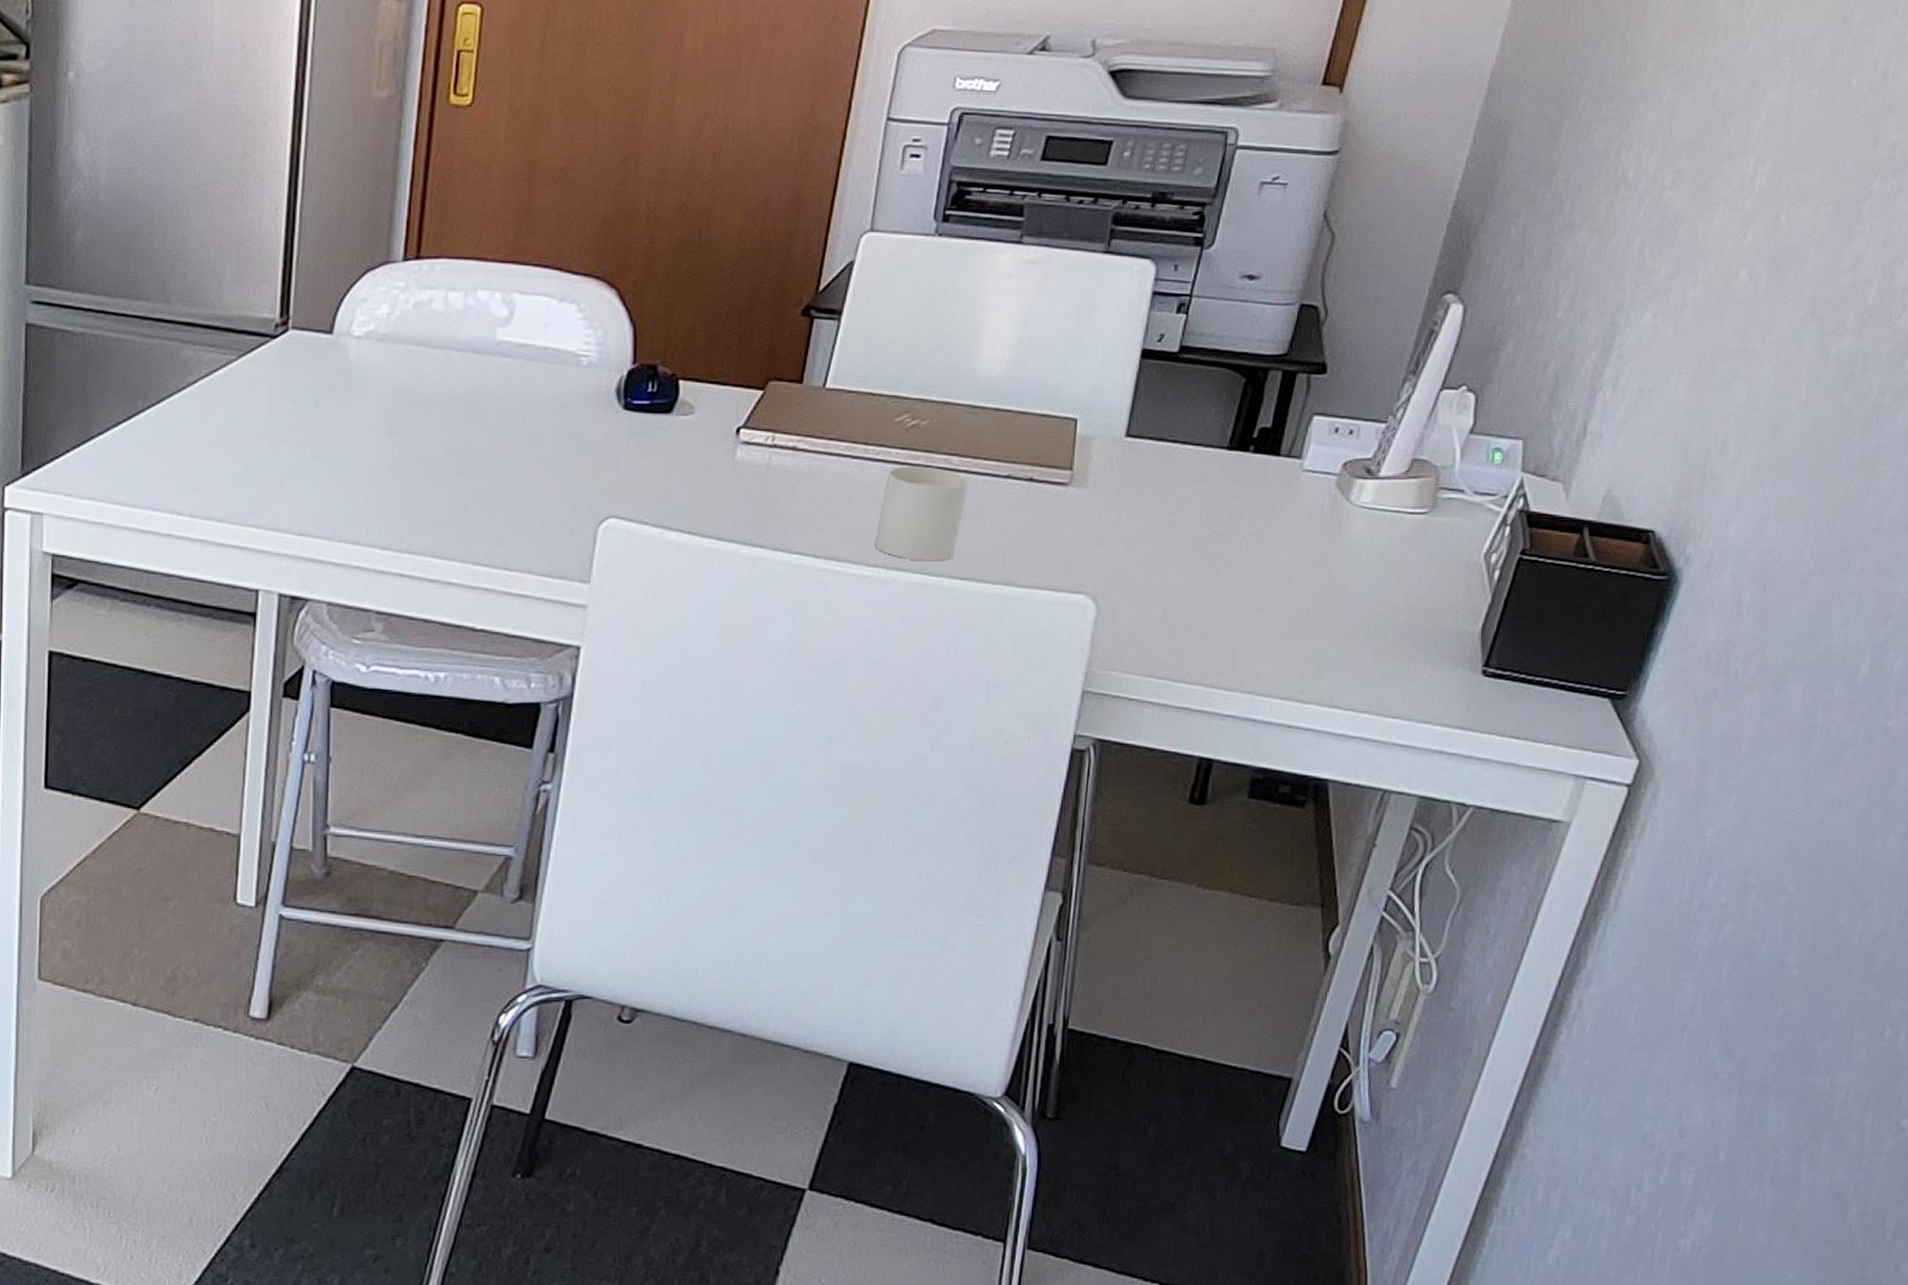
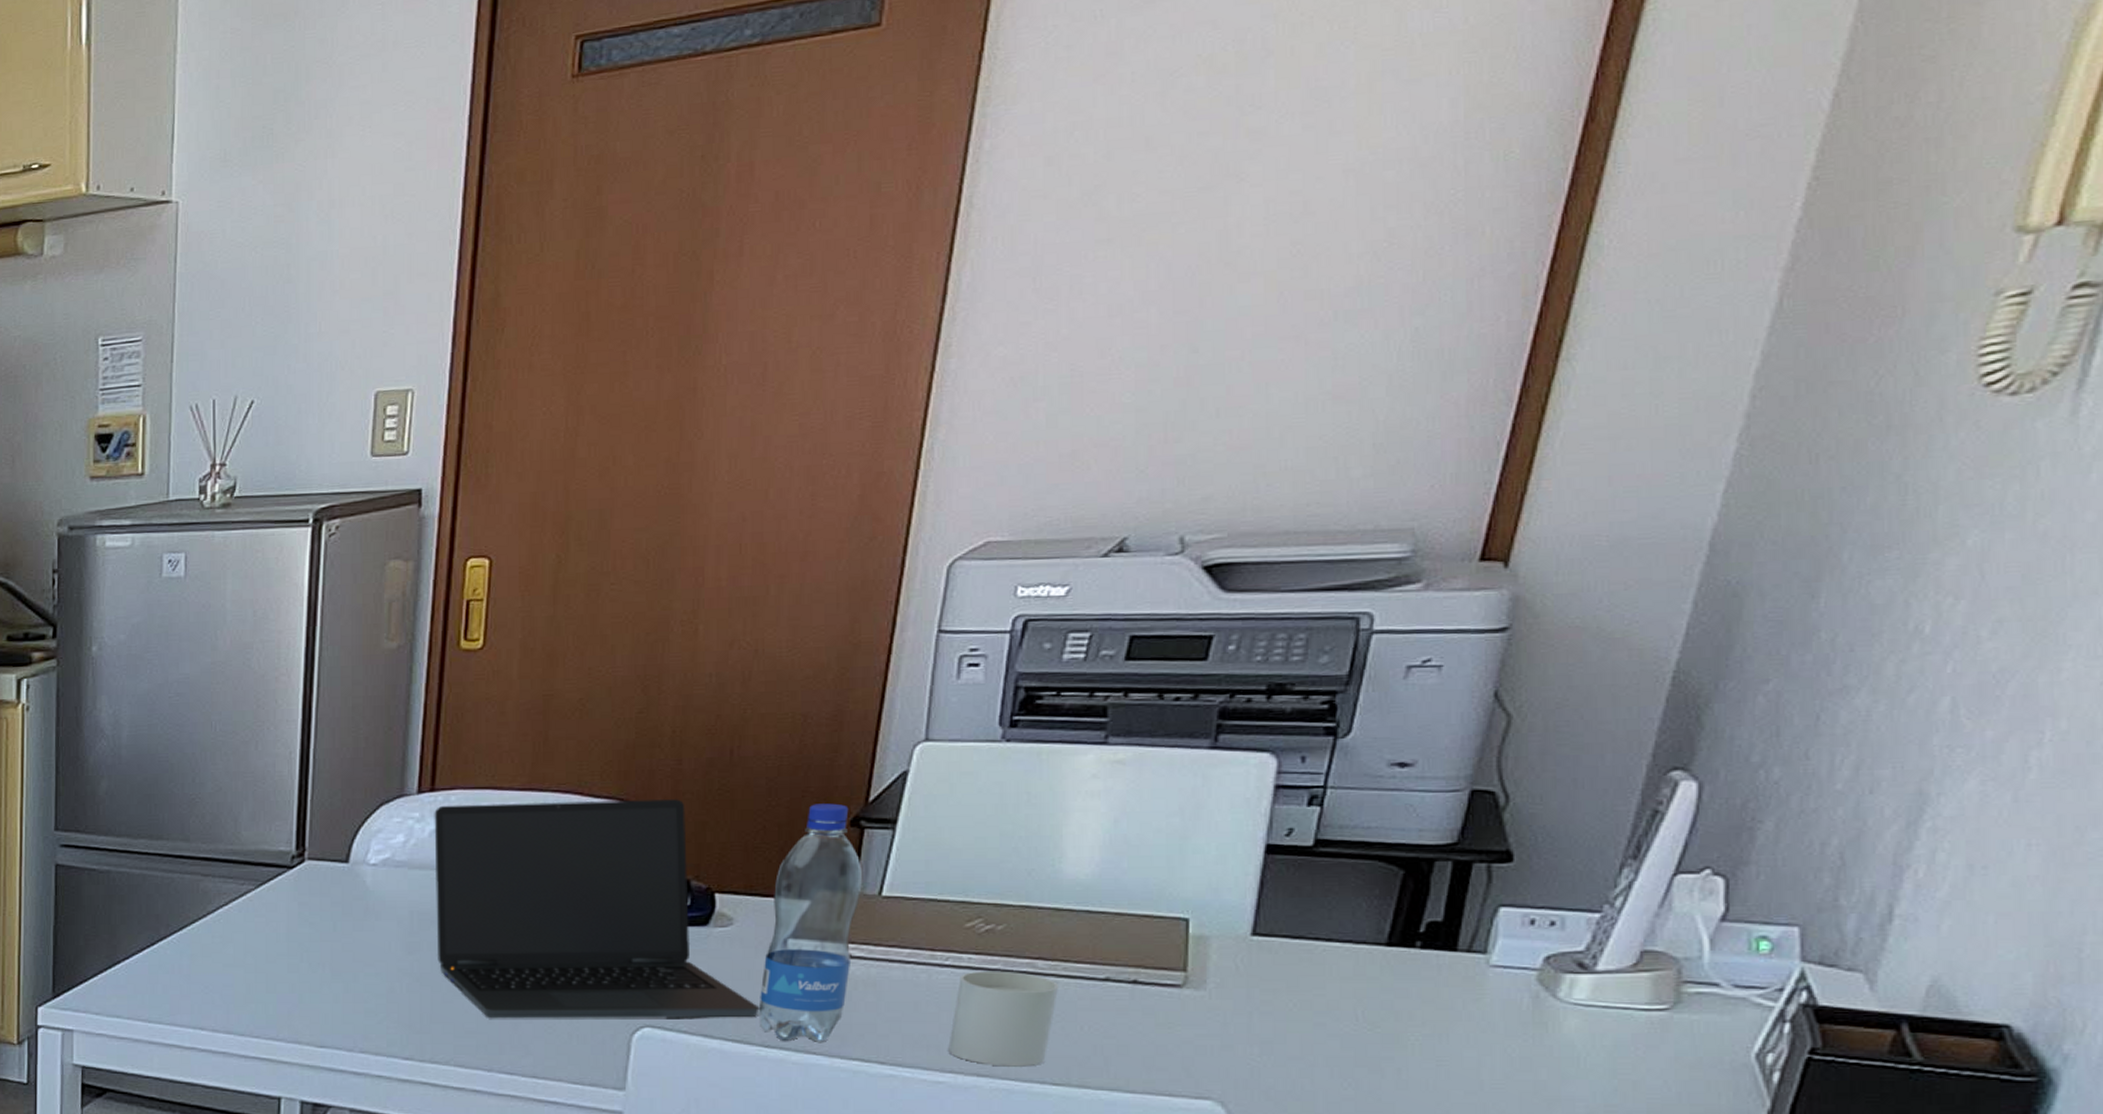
laptop: none [417,275,714,508] -> present [434,799,760,1019]
bottle: none [713,291,810,536] -> present [758,803,862,1043]

